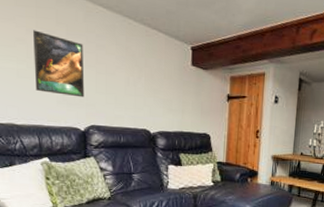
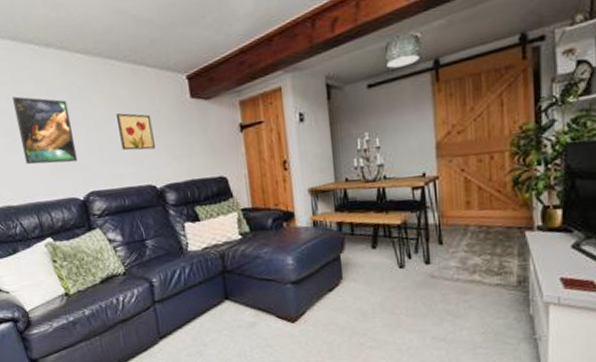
wall art: none [125,65,155,100] -> present [115,113,155,151]

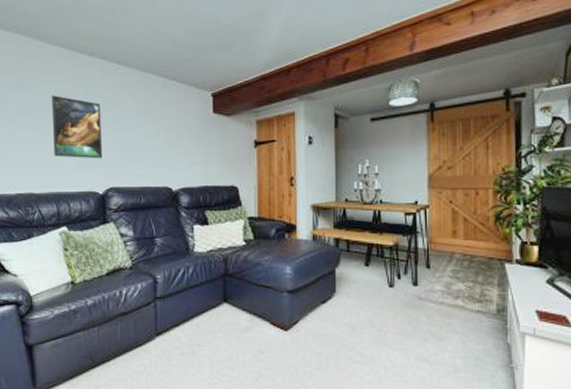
wall art: present [115,113,155,151] -> none [143,120,175,155]

